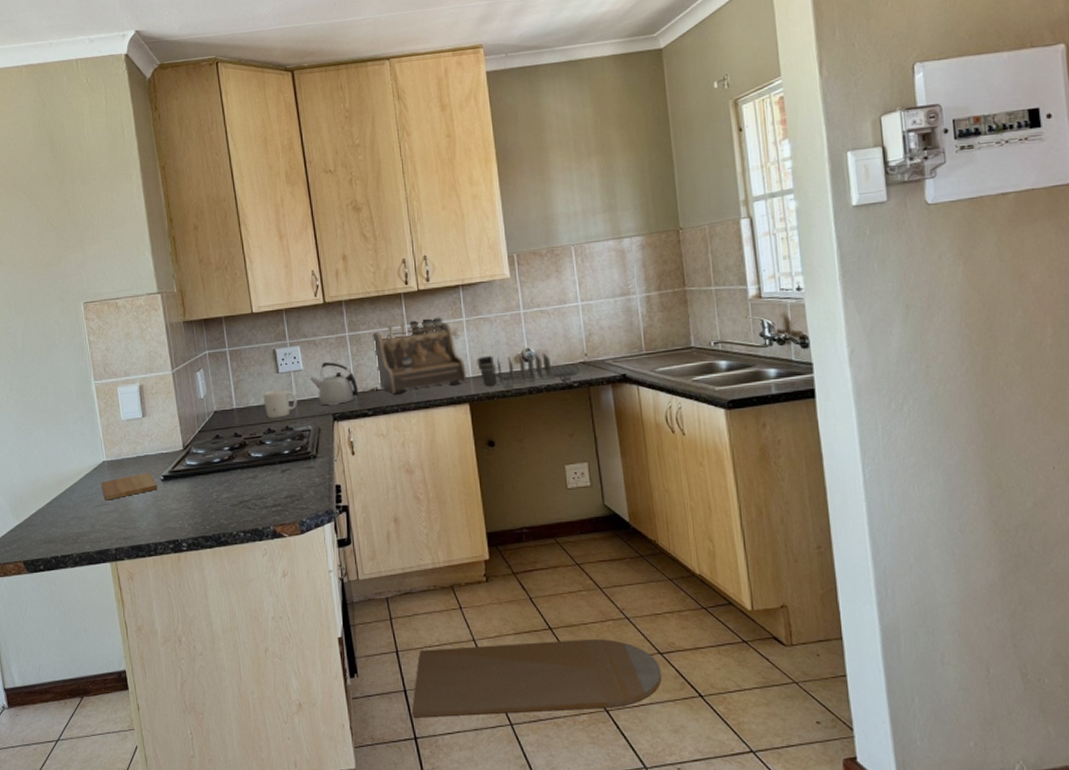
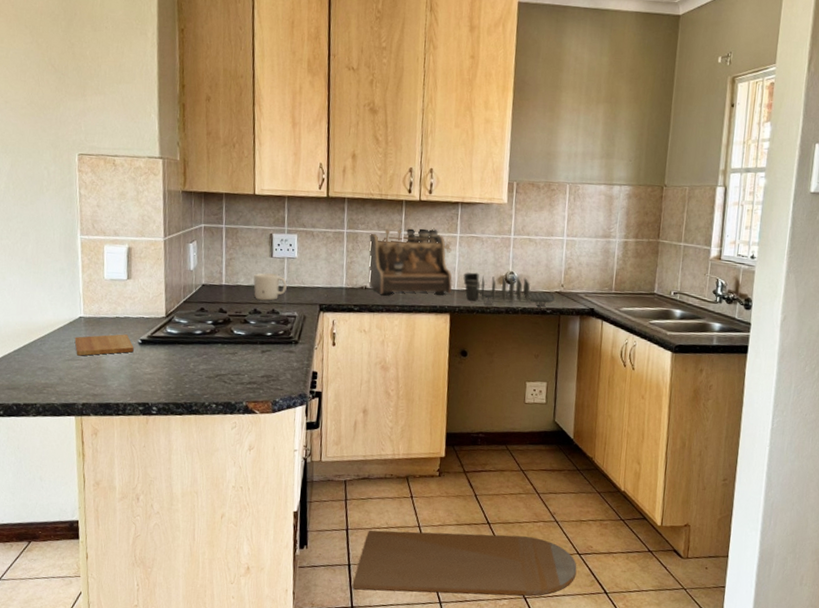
kettle: present [309,362,359,407] -> none [302,254,348,298]

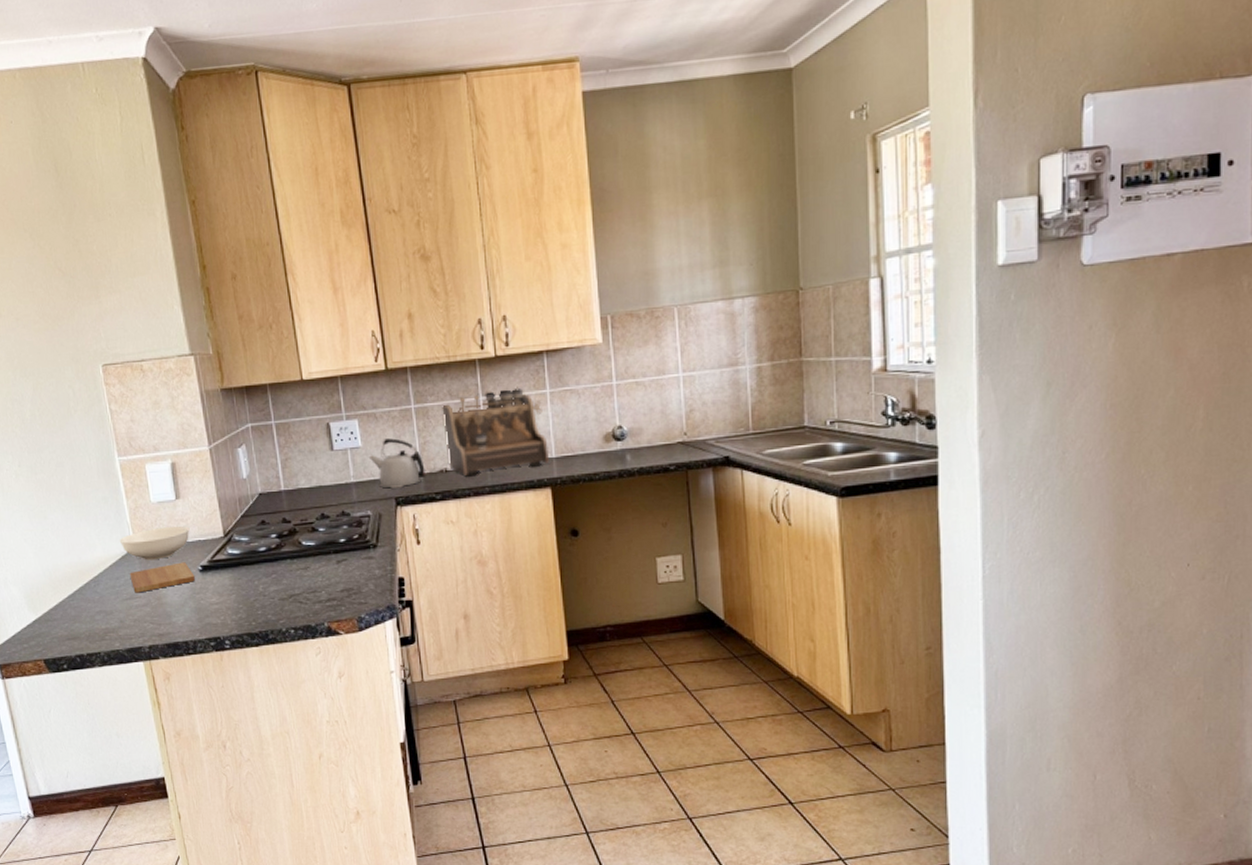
bowl: none [70,301,136,329] -> present [119,525,190,561]
mug: present [253,273,287,301] -> none [315,469,355,502]
kettle: none [302,254,348,298] -> present [368,438,426,490]
door mat: present [352,530,577,596] -> none [480,745,750,826]
dish rack: present [463,272,555,307] -> none [561,430,678,471]

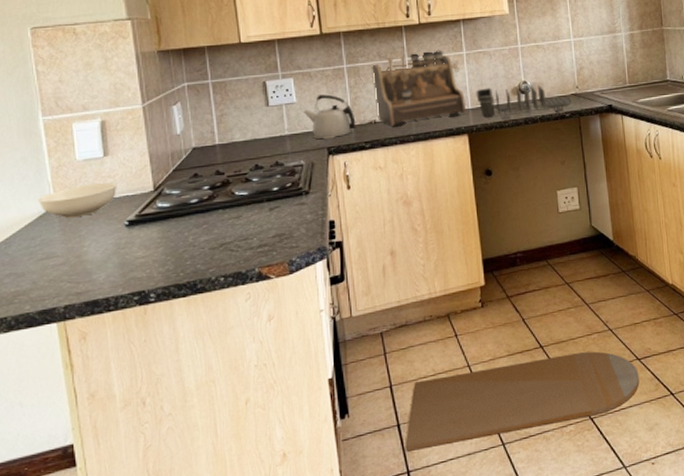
cutting board: present [129,562,195,593] -> none [47,218,120,253]
door mat: none [480,745,750,826] -> present [405,351,640,452]
dish rack: none [561,430,678,471] -> present [476,85,572,119]

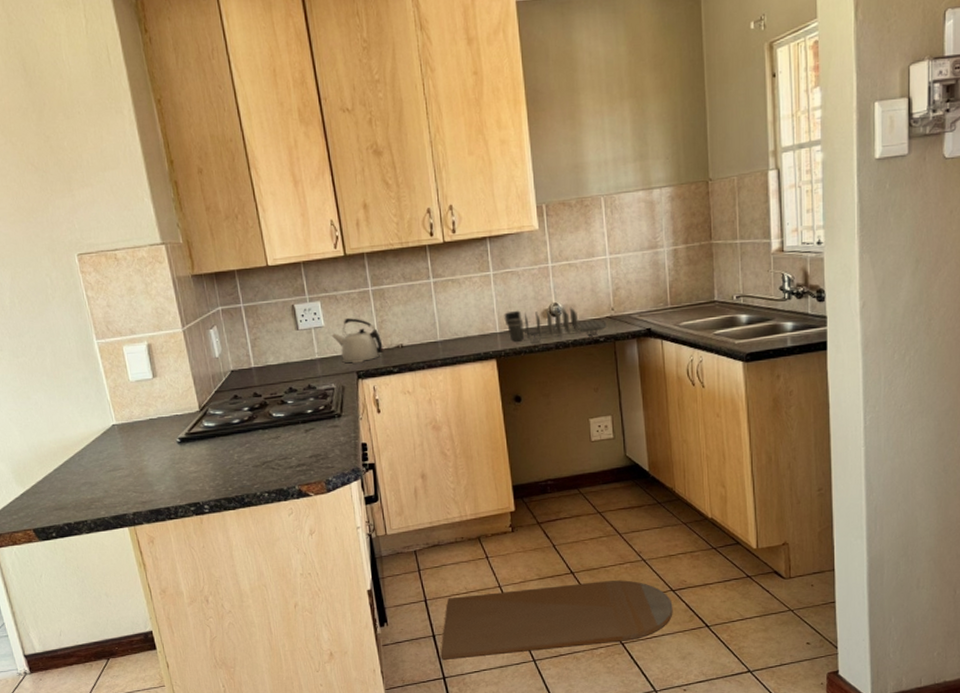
bowl: present [37,182,118,219] -> none [100,402,168,435]
spice rack: present [372,48,466,127] -> none [397,269,494,351]

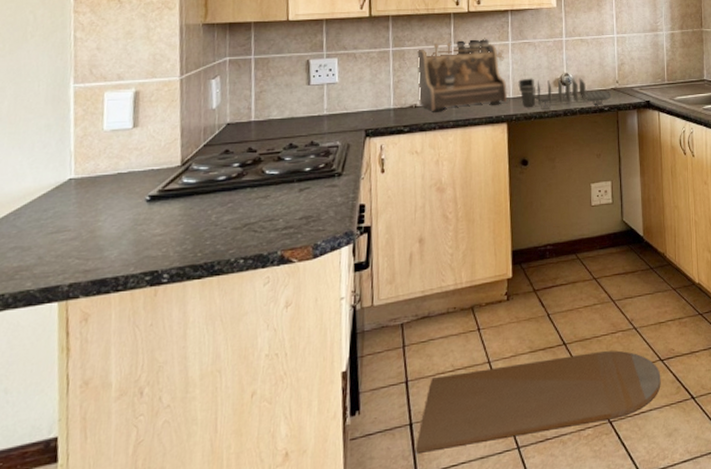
kettle: present [331,318,384,365] -> none [344,76,396,122]
spice rack: none [397,269,494,351] -> present [417,37,507,112]

